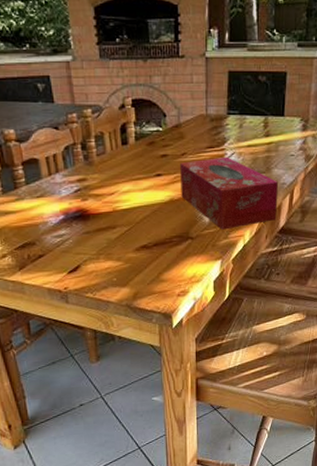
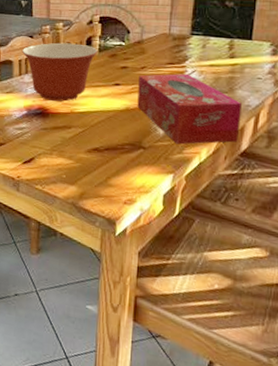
mixing bowl: none [47,132,135,201] -> present [21,43,98,102]

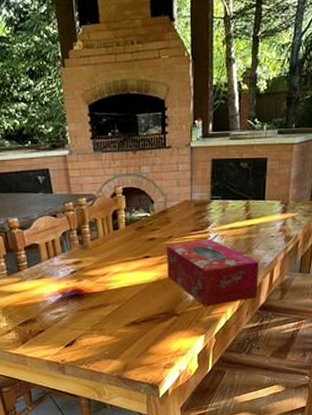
mixing bowl: present [21,43,98,102] -> none [46,219,125,281]

